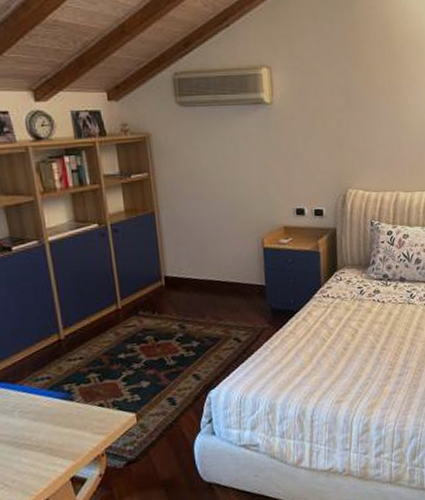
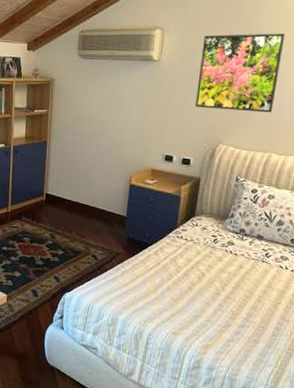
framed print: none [314,67,393,152] -> present [196,33,286,113]

